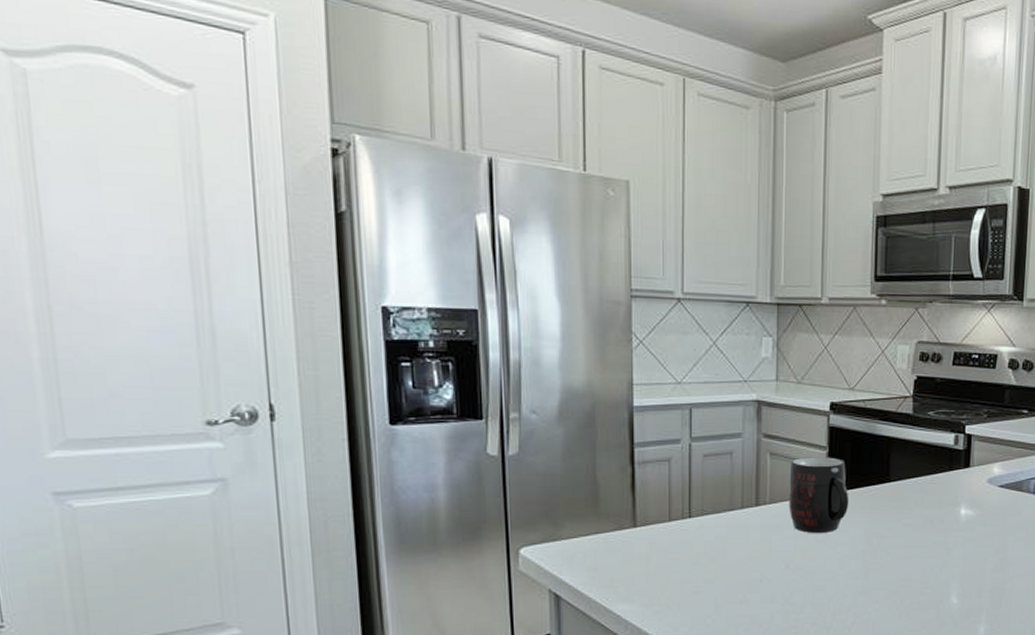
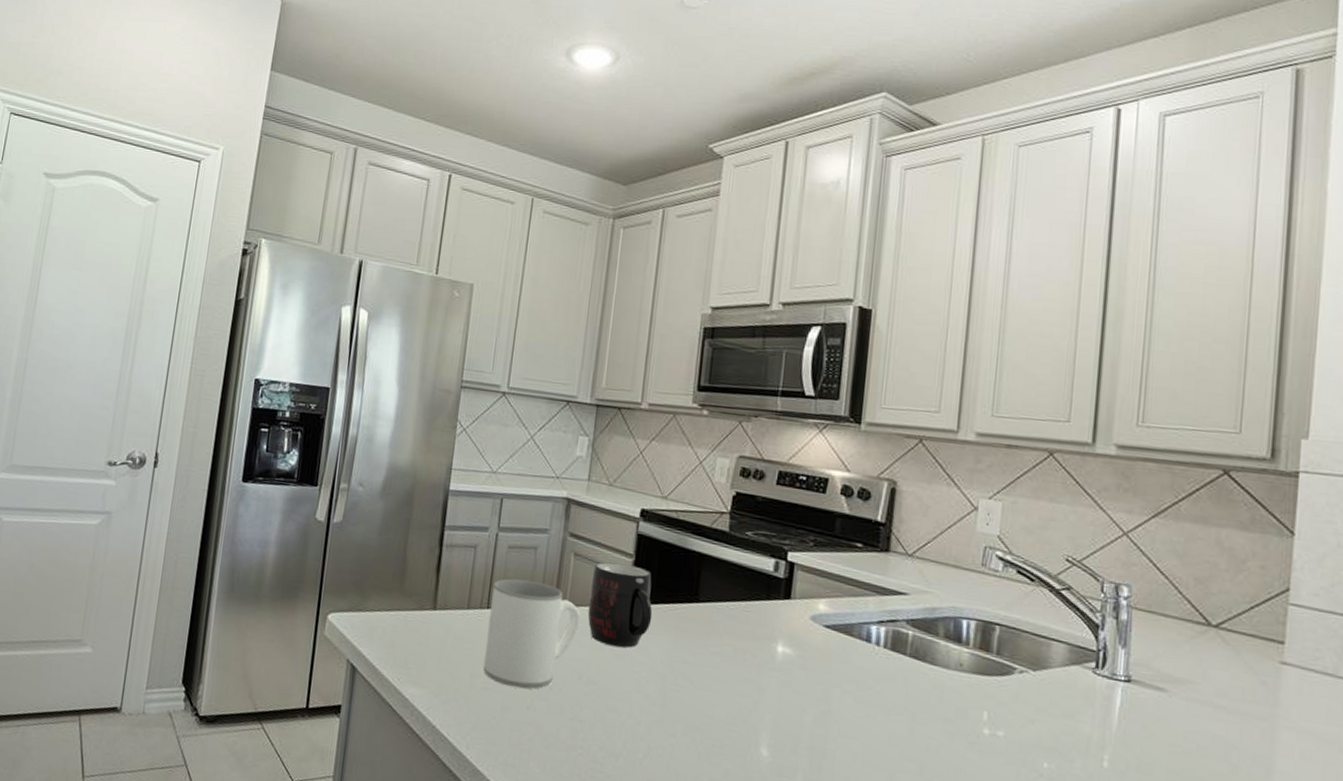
mug: none [692,486,783,586] -> present [483,578,582,689]

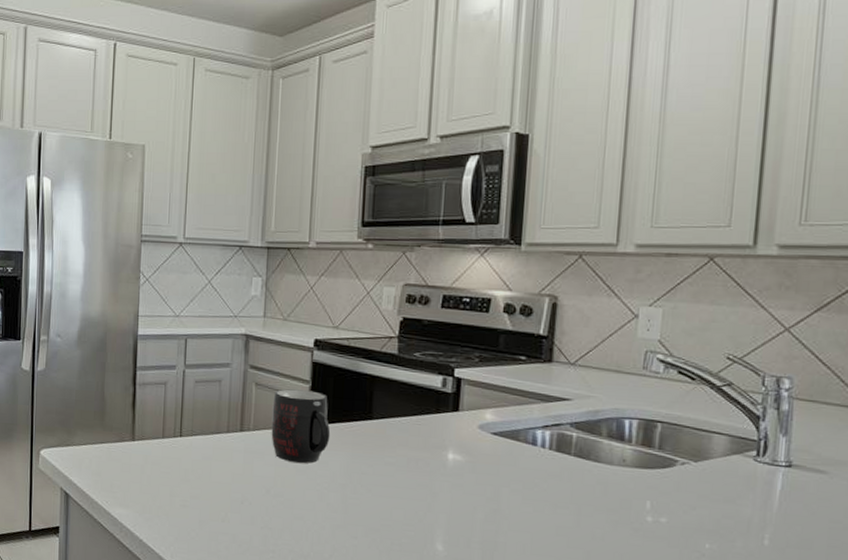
mug: present [483,578,582,689] -> none [180,409,266,505]

